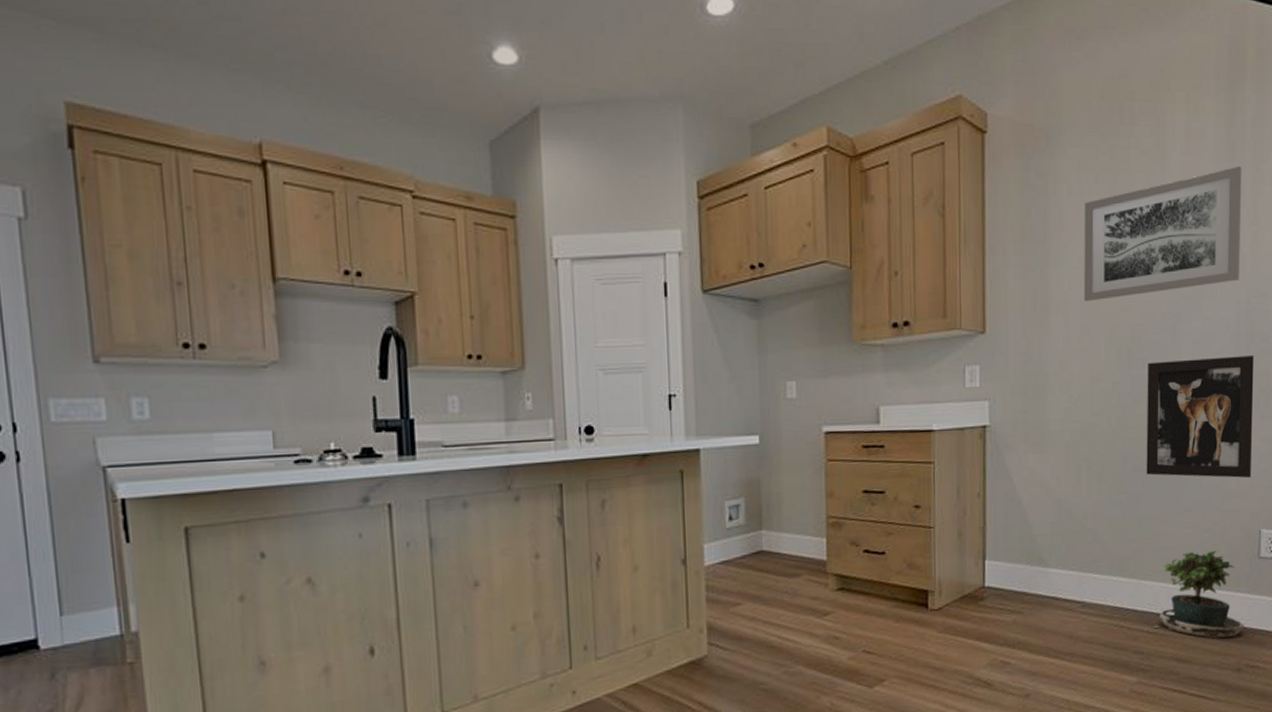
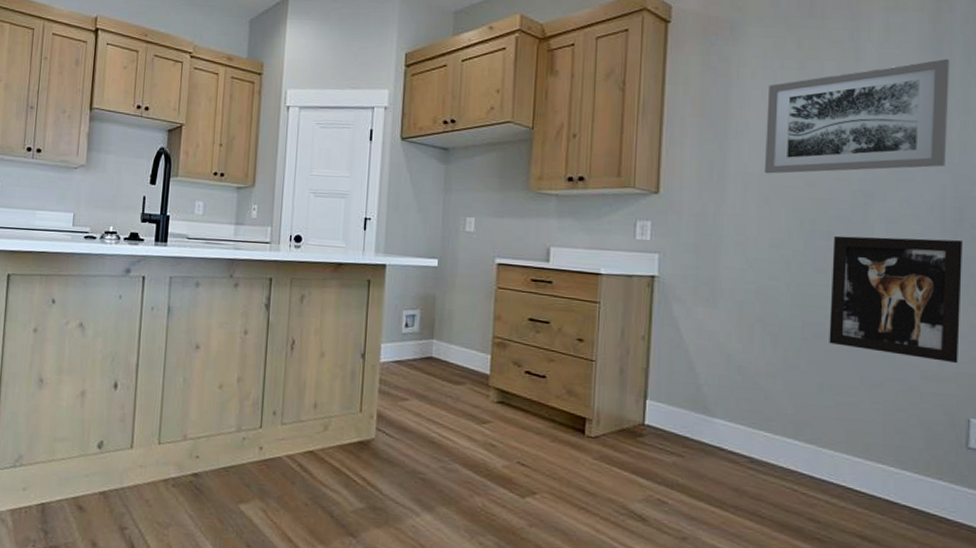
potted plant: present [1145,550,1244,639] -> none [823,427,947,528]

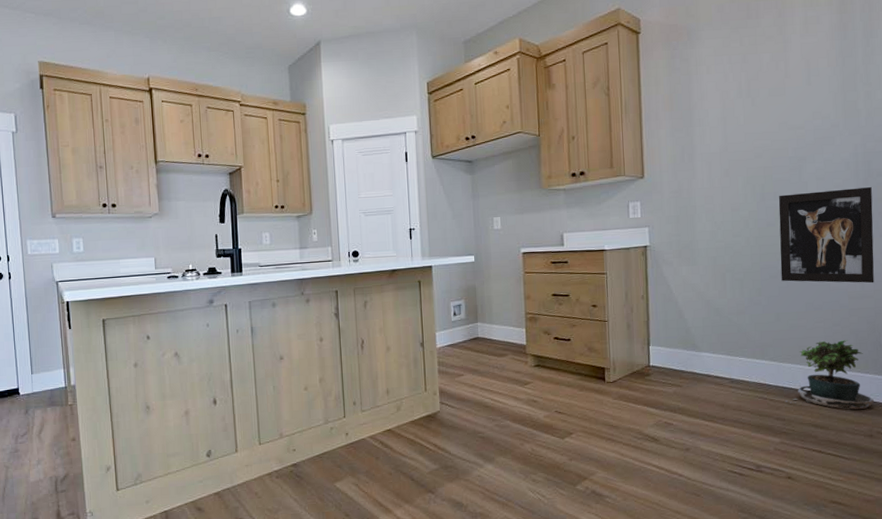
wall art: present [765,58,949,174] -> none [721,42,856,152]
potted plant: none [823,427,947,528] -> present [785,340,874,410]

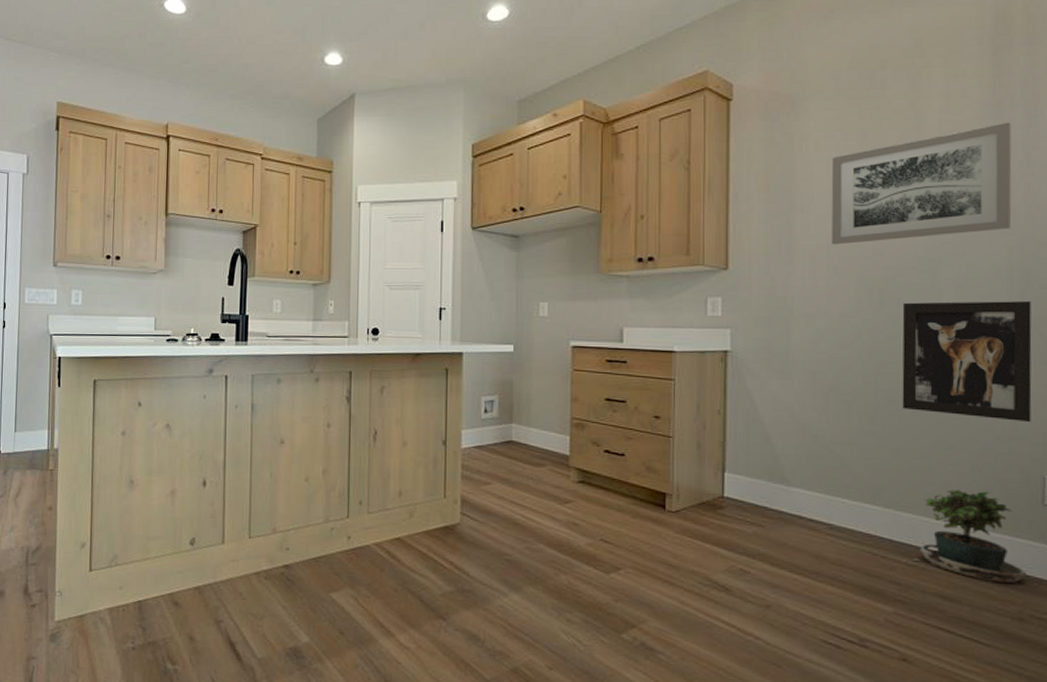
wall art: none [721,42,856,152] -> present [831,122,1012,245]

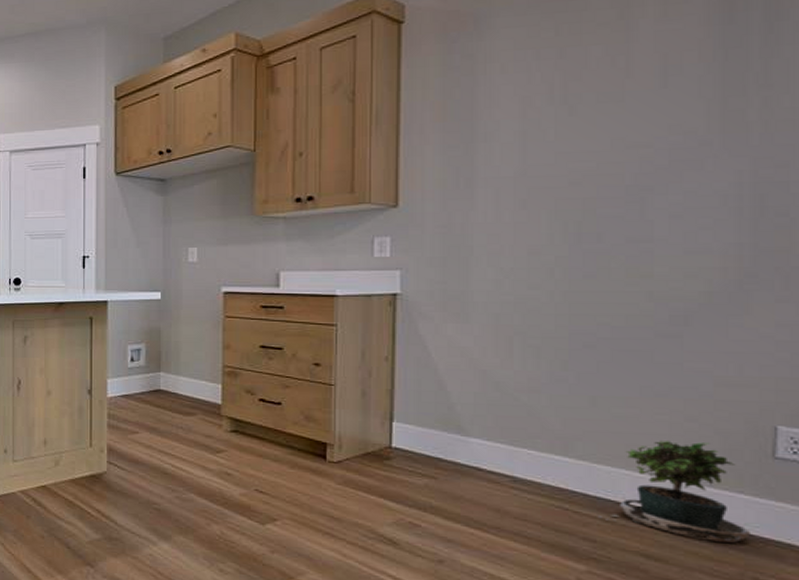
wall art: present [831,122,1012,245] -> none [520,27,745,176]
wall art: present [902,301,1032,423] -> none [602,231,765,367]

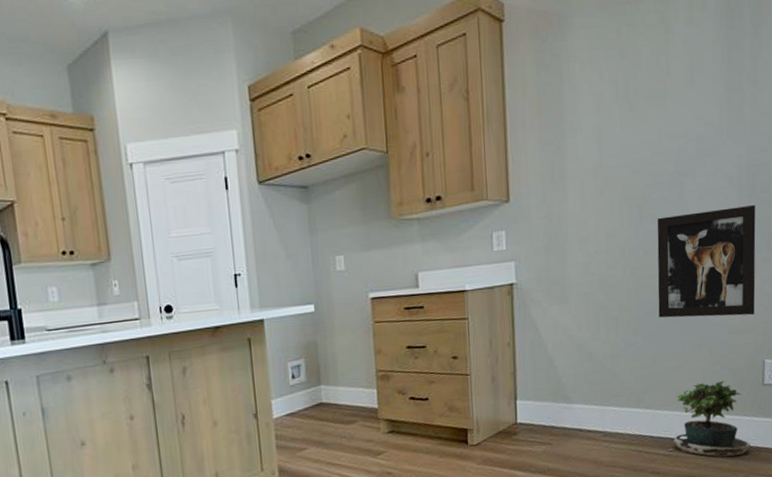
wall art: none [602,231,765,367] -> present [657,205,756,318]

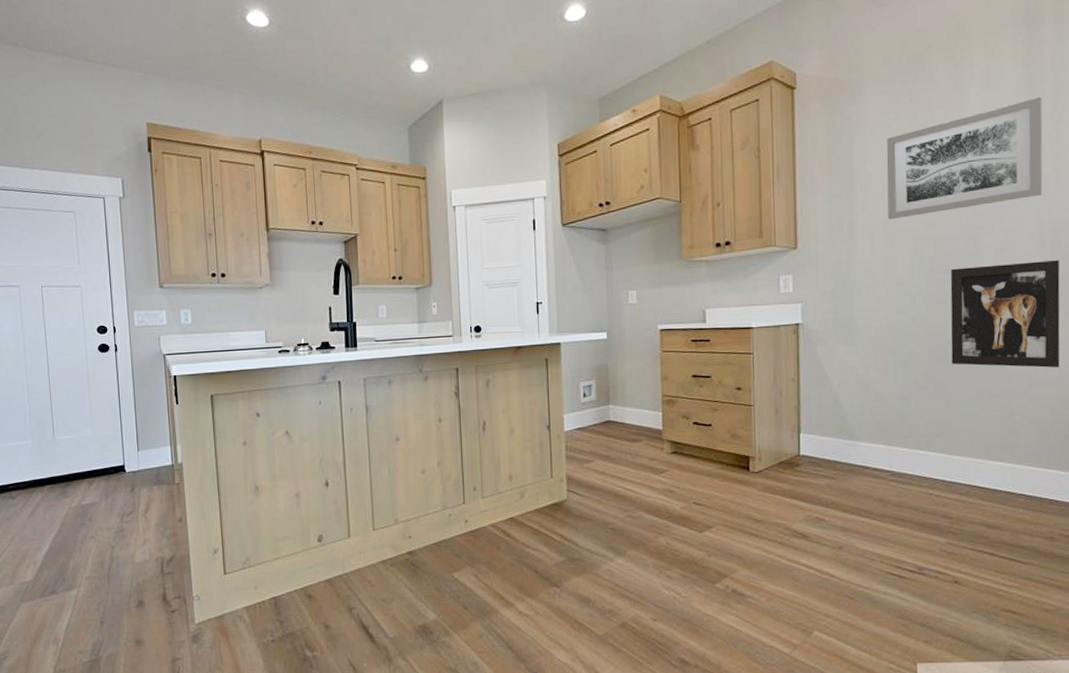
wall art: none [595,32,742,167] -> present [886,96,1043,220]
potted plant: present [661,380,751,457] -> none [953,431,1056,510]

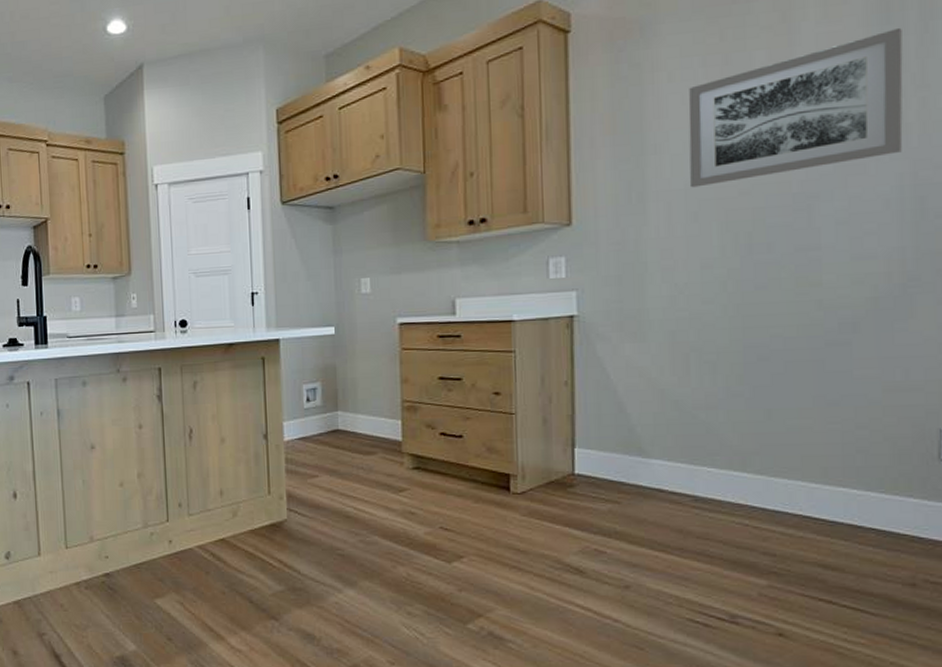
wall art: present [950,260,1060,368] -> none [774,234,927,371]

